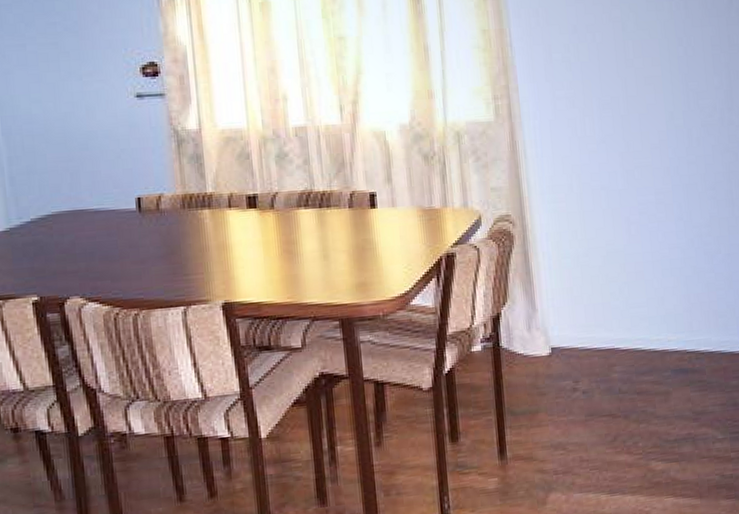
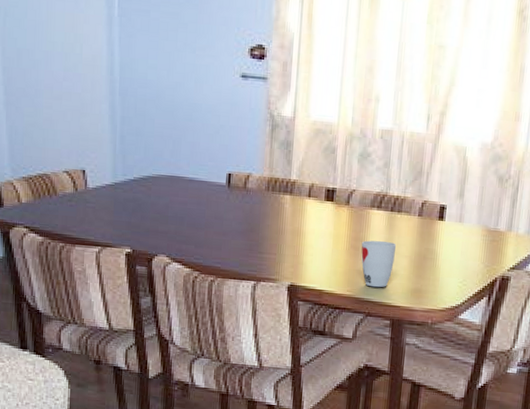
cup: none [294,239,332,290] -> present [361,240,396,288]

